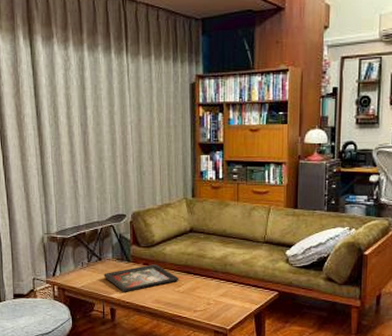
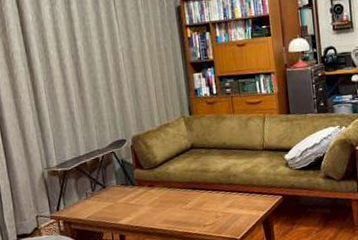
decorative tray: present [103,264,179,292] -> none [109,185,185,217]

